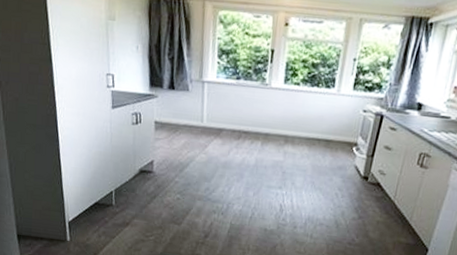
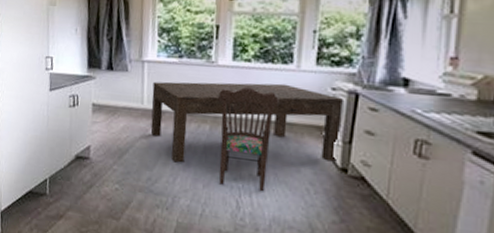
dining table: none [209,101,371,175] -> present [150,81,343,163]
dining chair: none [267,107,321,197] -> present [218,86,279,192]

